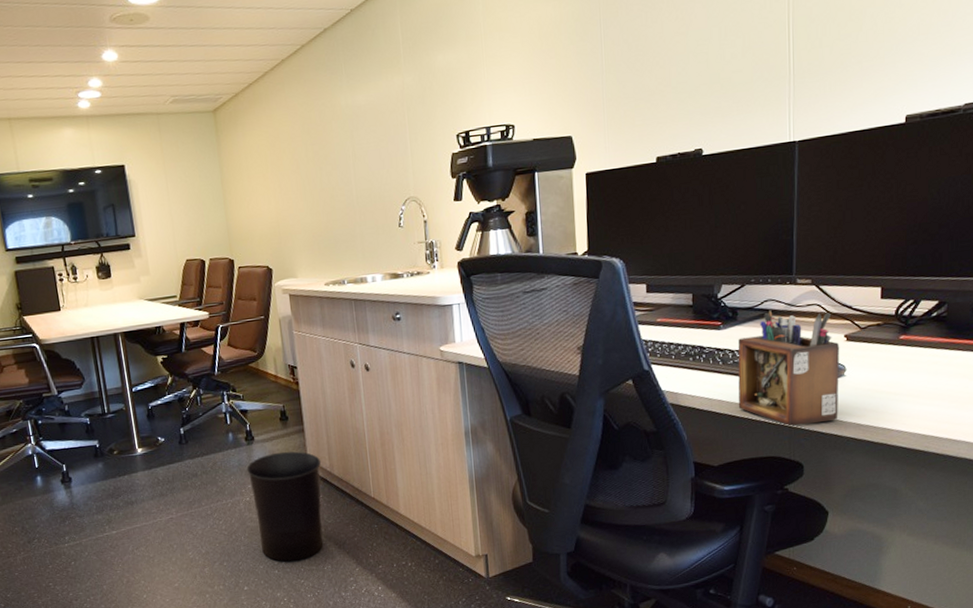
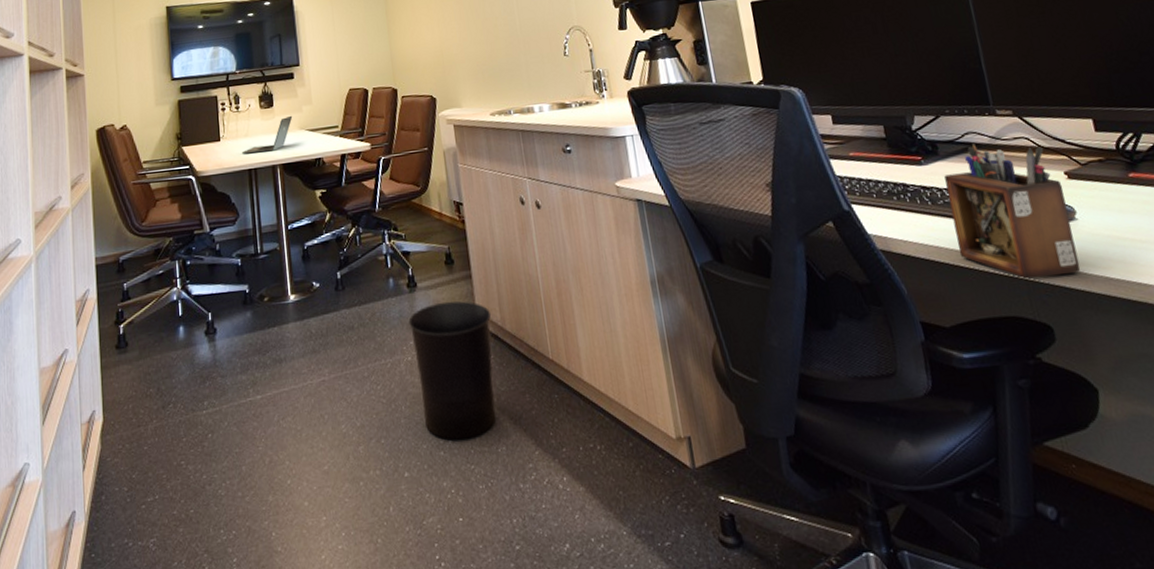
laptop: none [83,285,131,324] -> present [242,115,293,155]

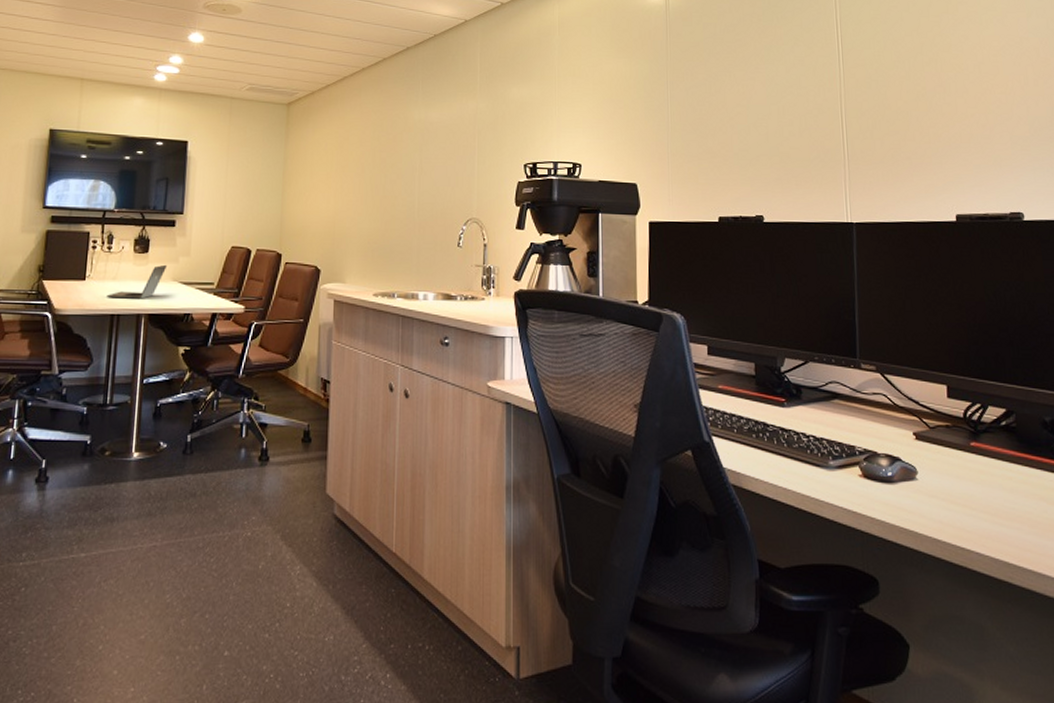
waste bin: present [408,301,496,440] -> none [254,480,341,624]
desk organizer: present [944,142,1081,279] -> none [803,392,913,532]

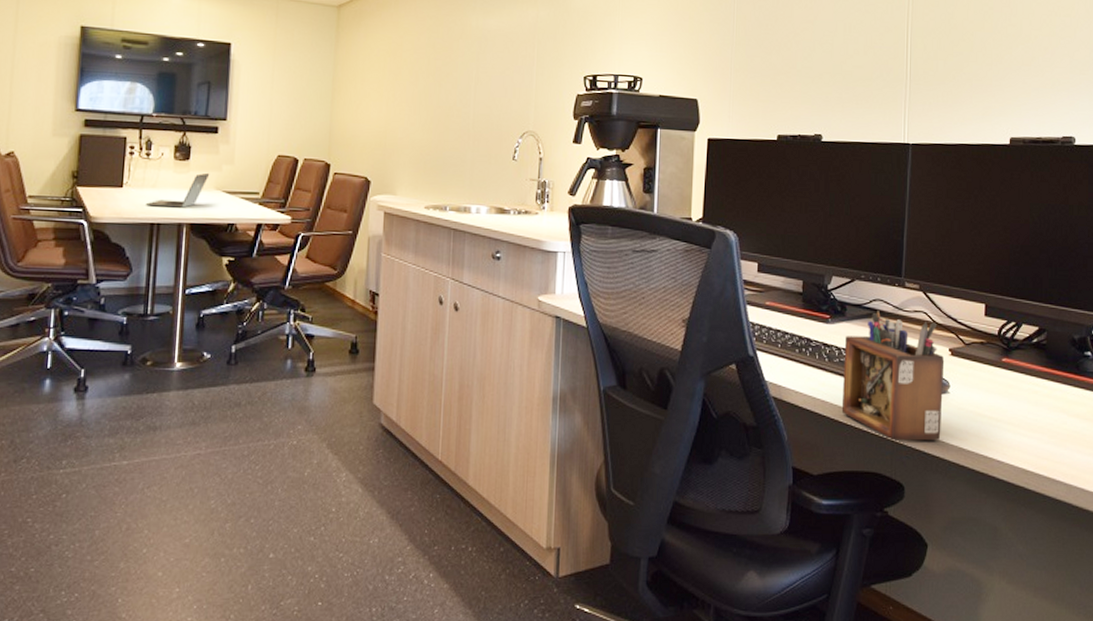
desk organizer: none [803,392,913,532] -> present [841,309,945,441]

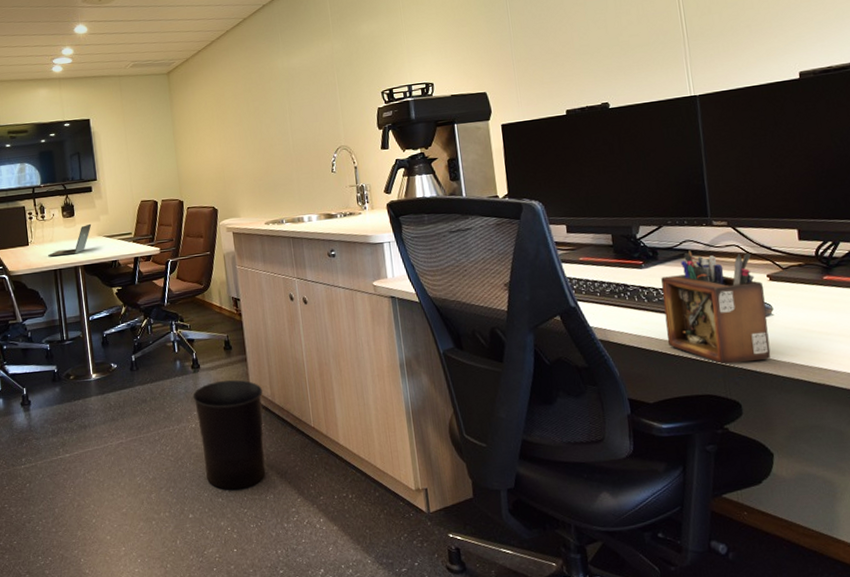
waste bin: none [300,390,388,527] -> present [192,379,266,490]

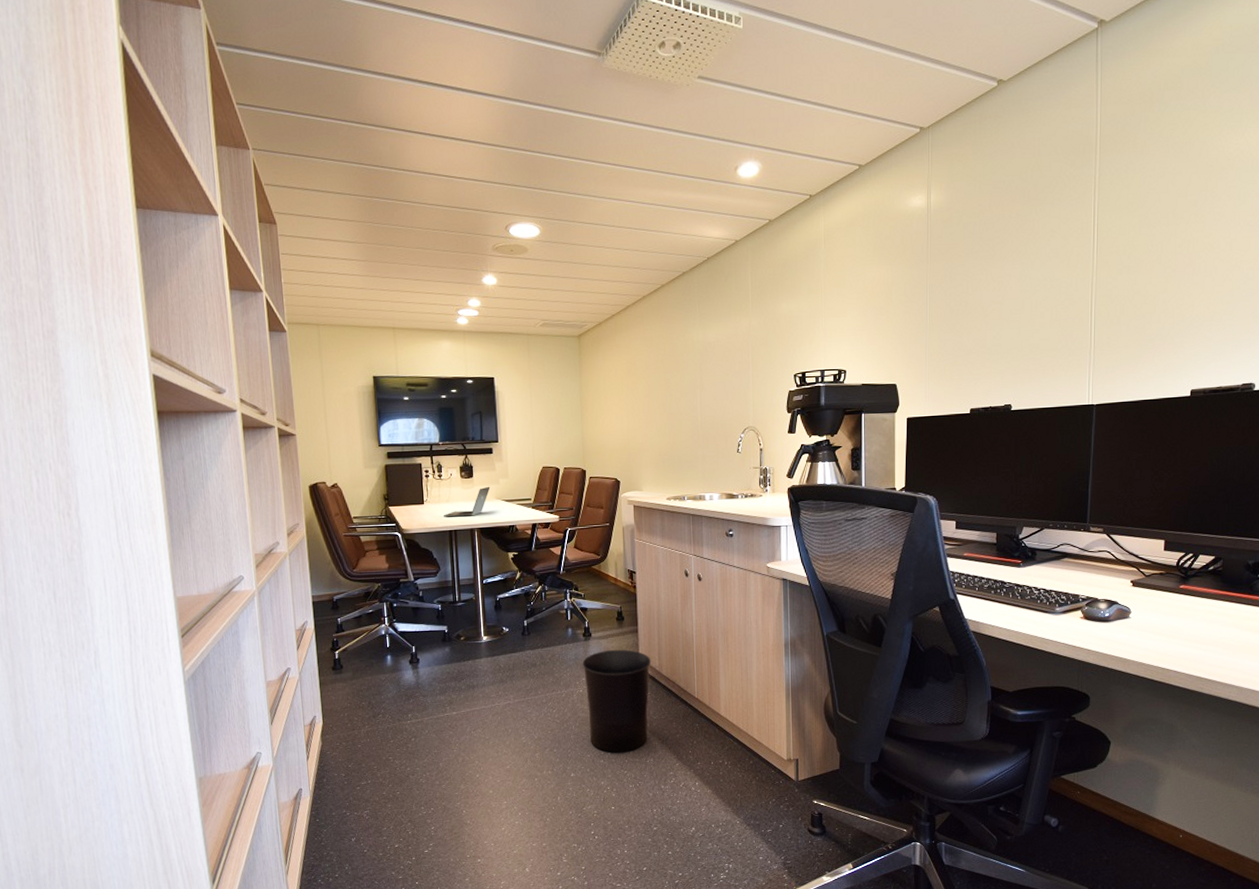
desk organizer: present [661,249,771,364] -> none [1033,552,1126,660]

